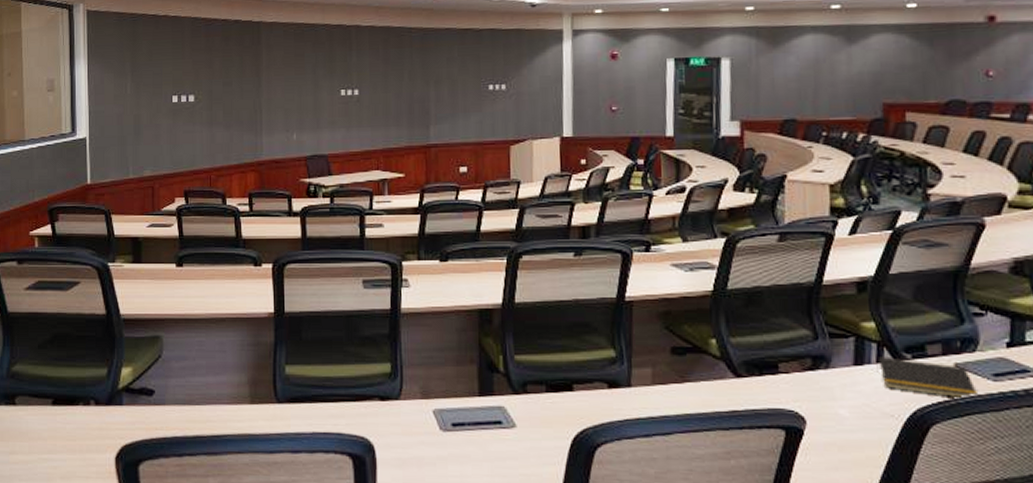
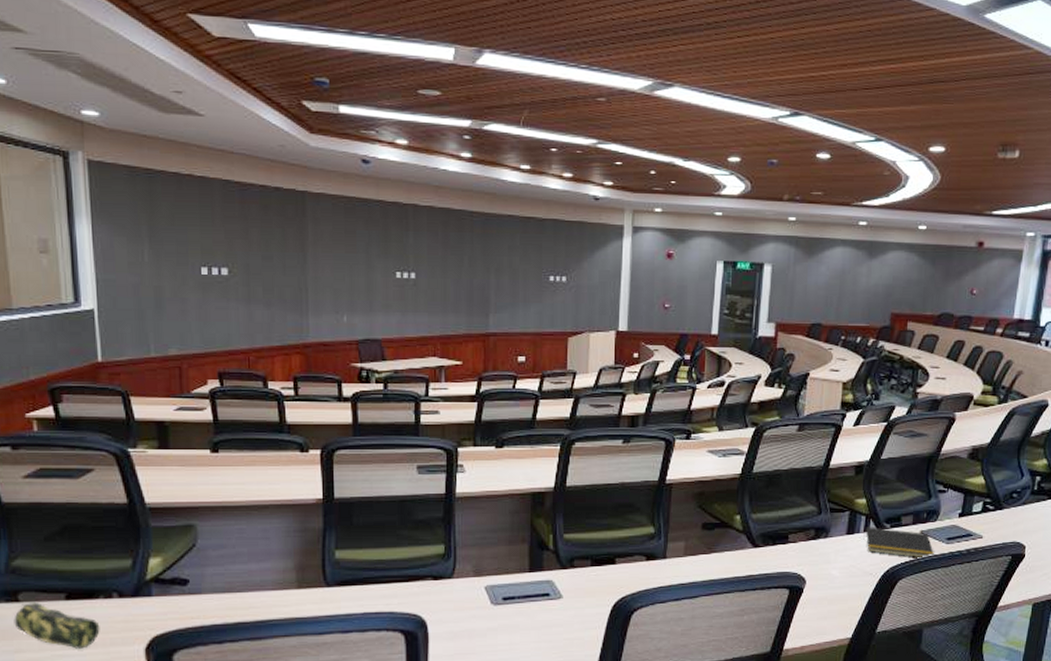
pencil case: none [11,405,79,454] -> present [14,601,100,649]

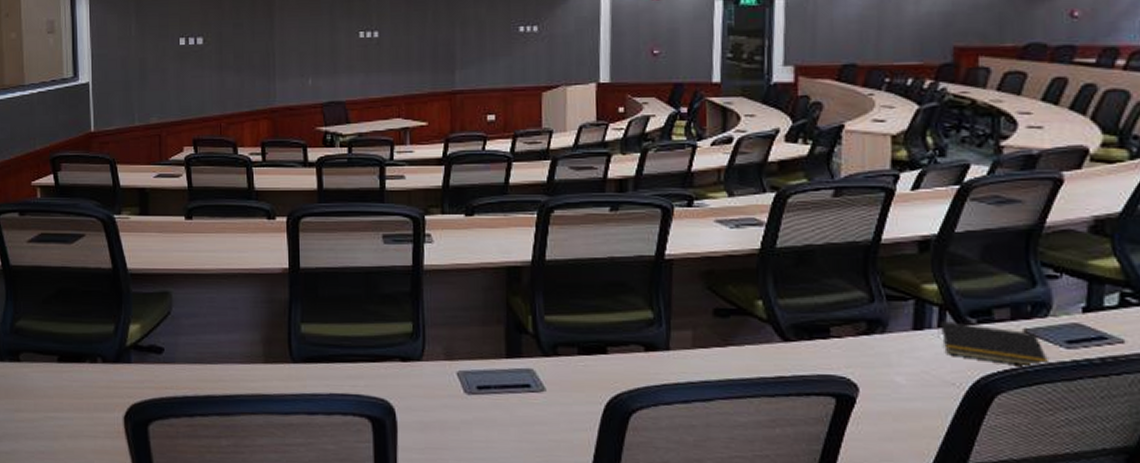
pencil case: present [14,601,100,649] -> none [15,362,86,412]

